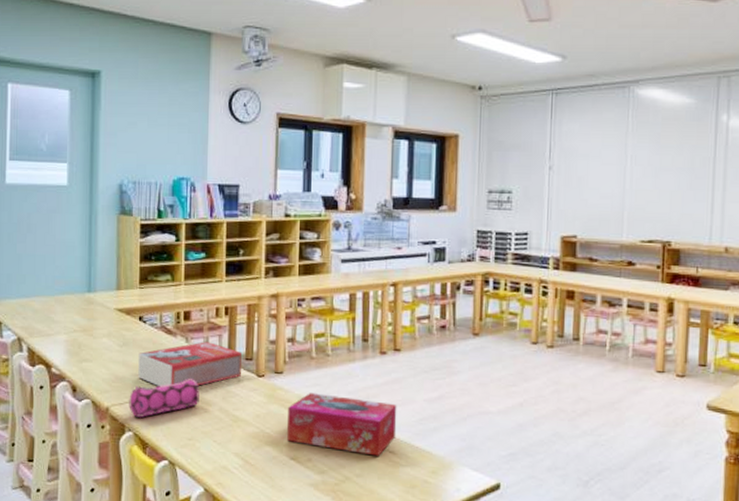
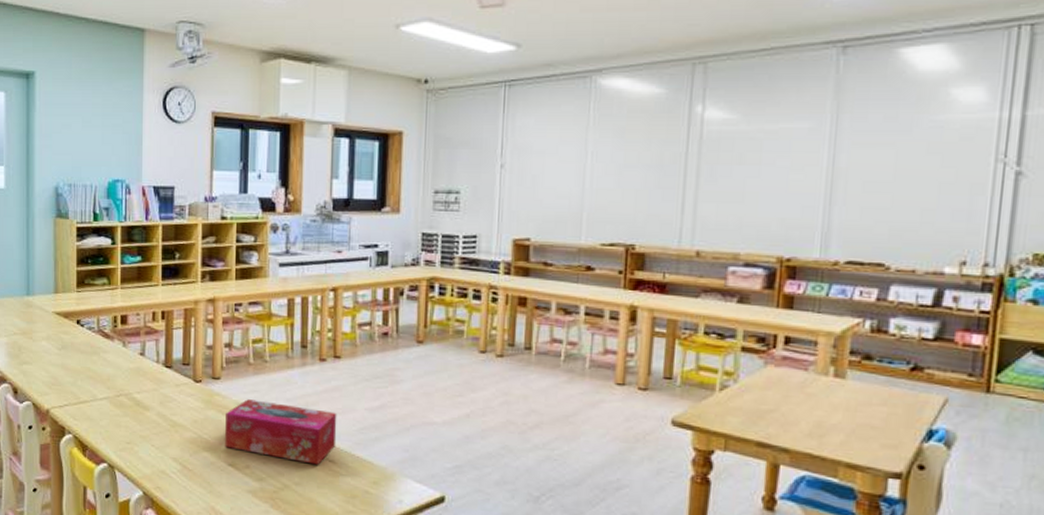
pencil case: present [129,379,200,419] -> none [68,383,137,421]
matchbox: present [138,342,242,388] -> none [77,346,178,391]

